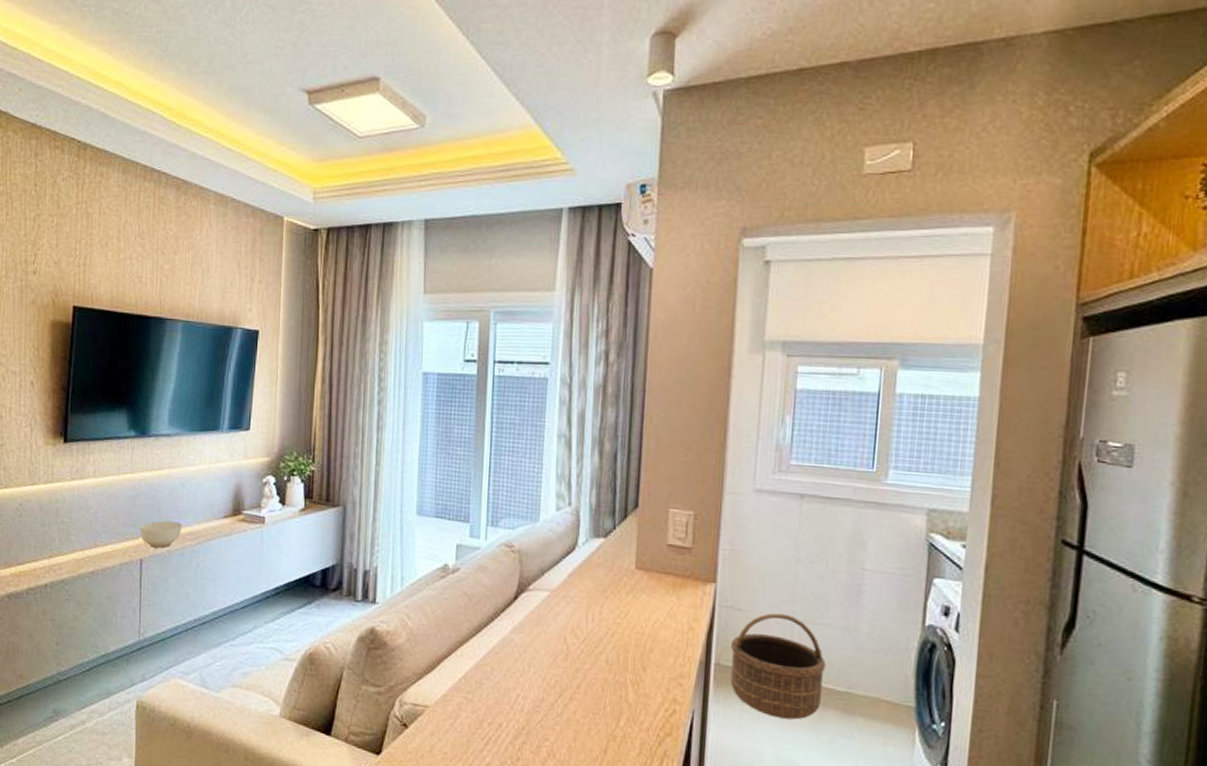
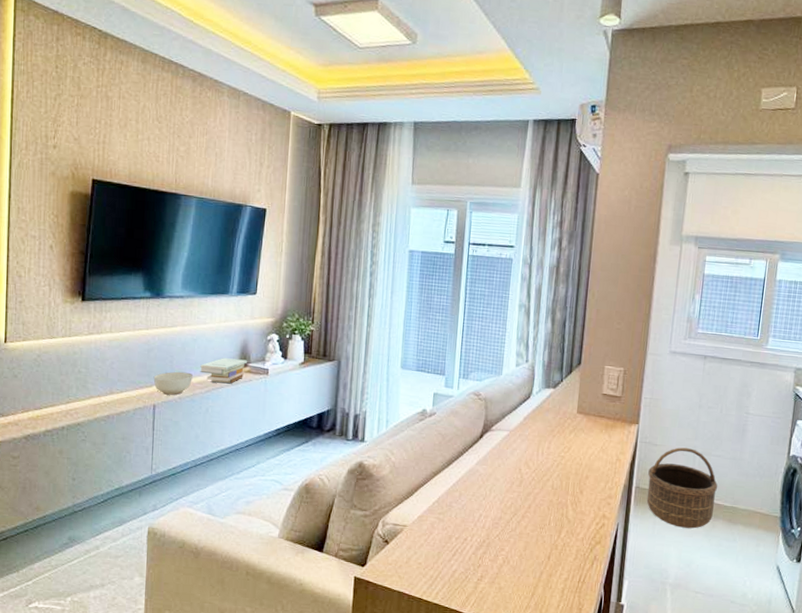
books: none [189,504,242,535] -> present [200,358,248,384]

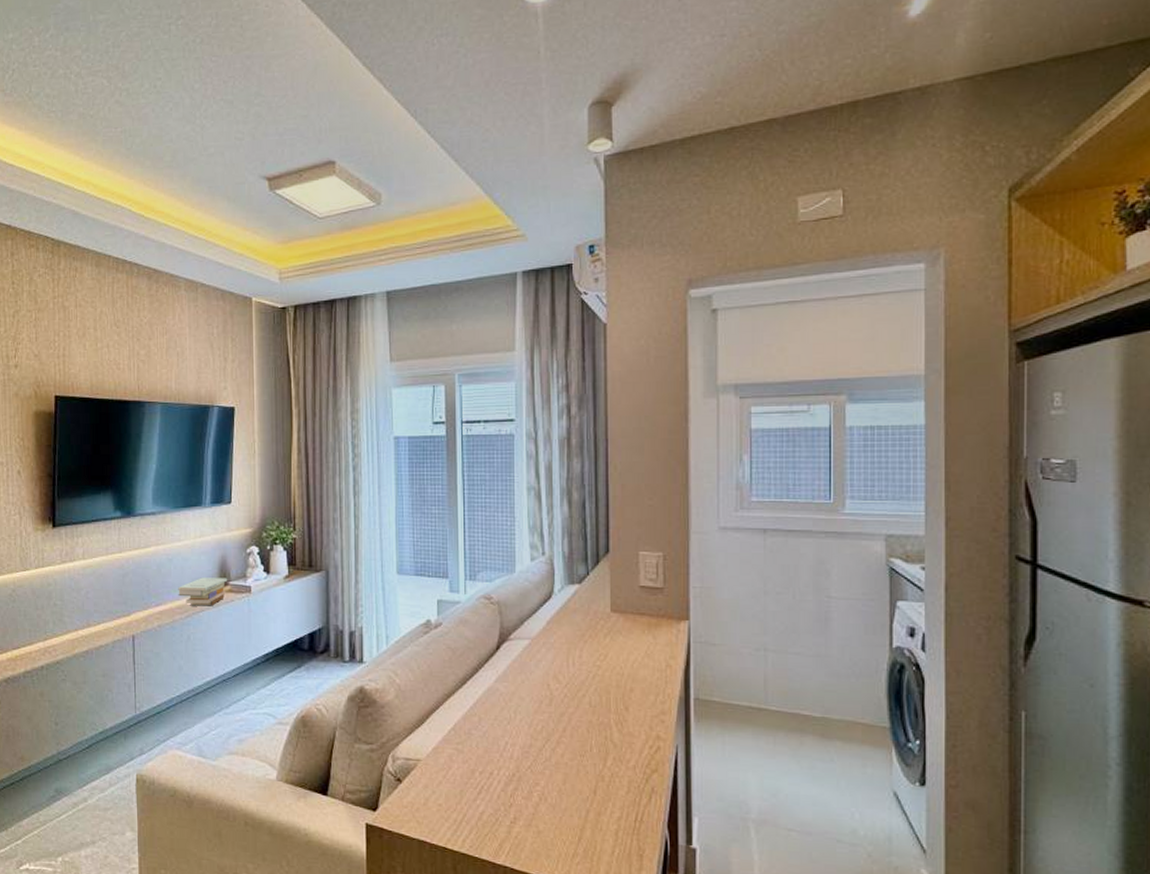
bowl: present [153,371,194,395] -> none [130,596,172,623]
basket: present [646,447,718,529] -> none [708,646,802,748]

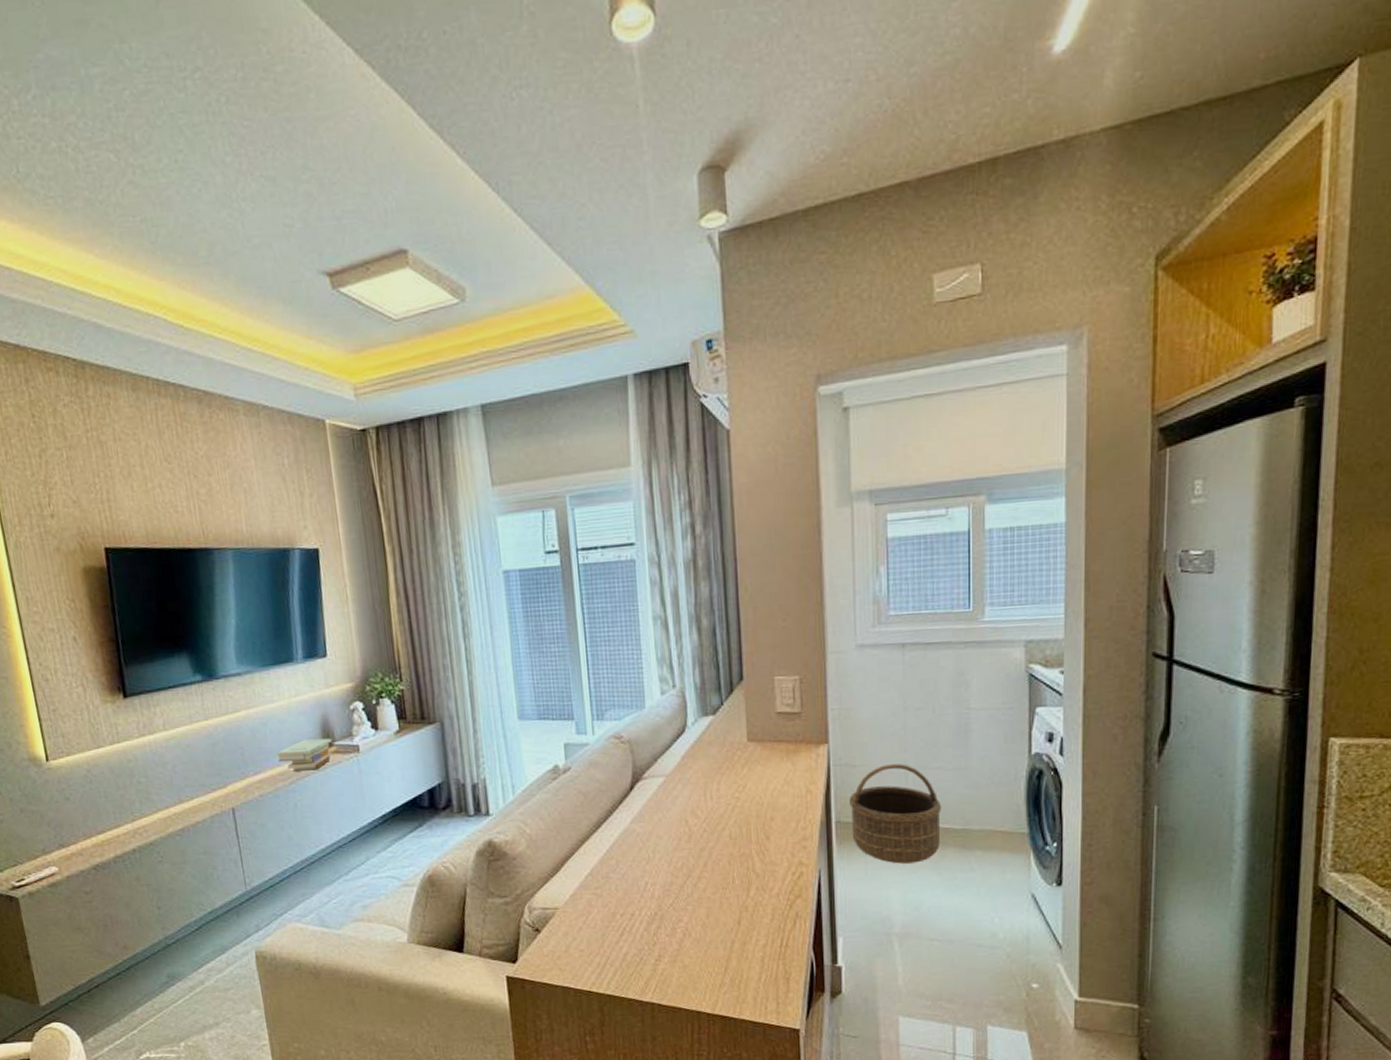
basket: none [708,646,802,748] -> present [849,764,942,864]

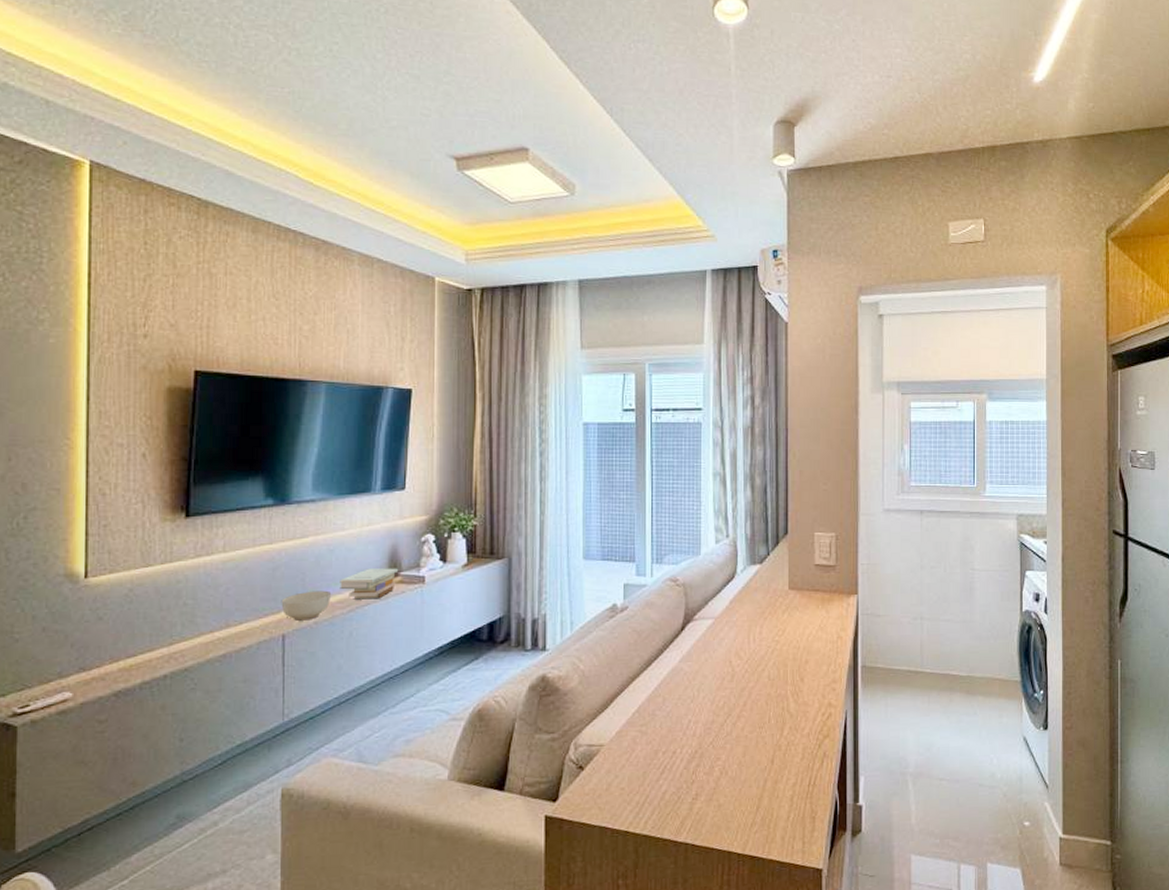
bowl: none [225,763,272,794] -> present [281,590,332,621]
basket: present [849,764,942,864] -> none [874,615,951,707]

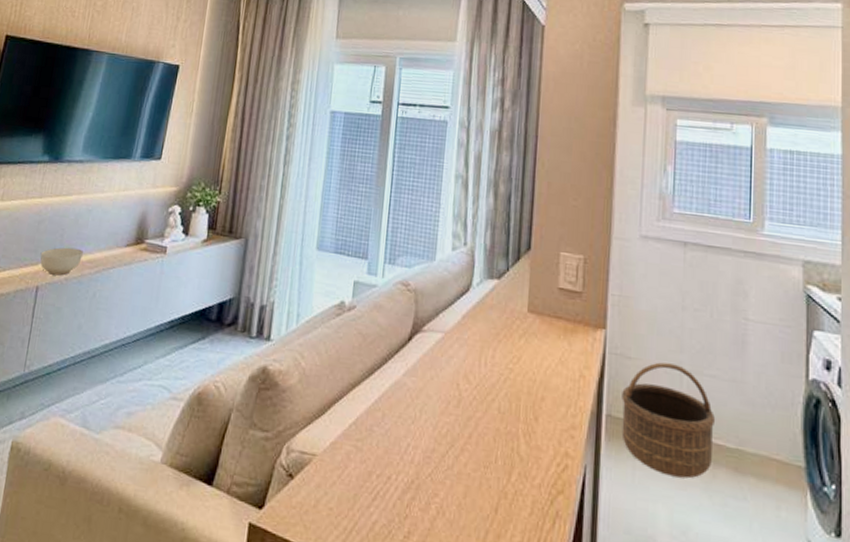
books: present [340,568,399,600] -> none [91,232,145,264]
basket: none [874,615,951,707] -> present [621,362,716,479]

